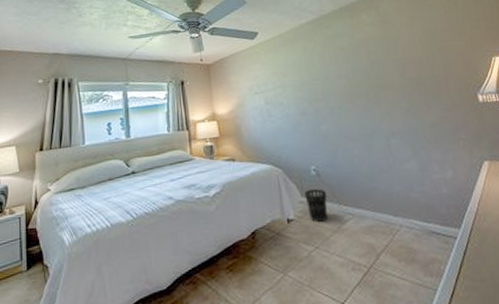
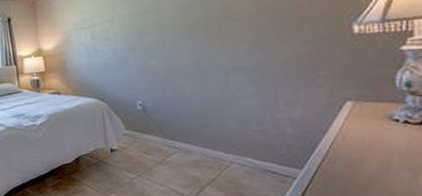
wastebasket: present [304,189,328,222] -> none [128,123,153,153]

